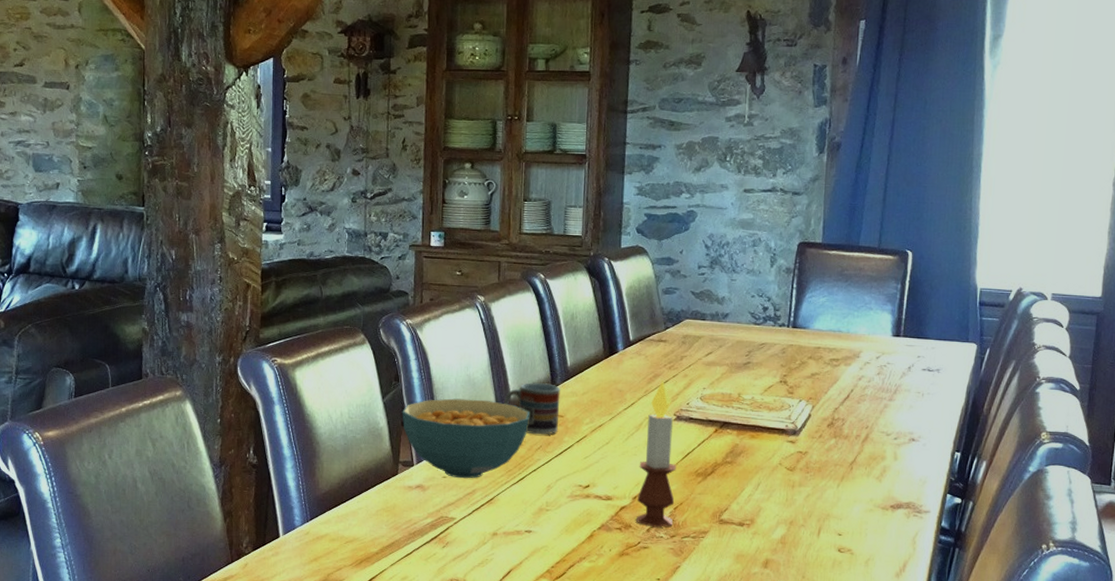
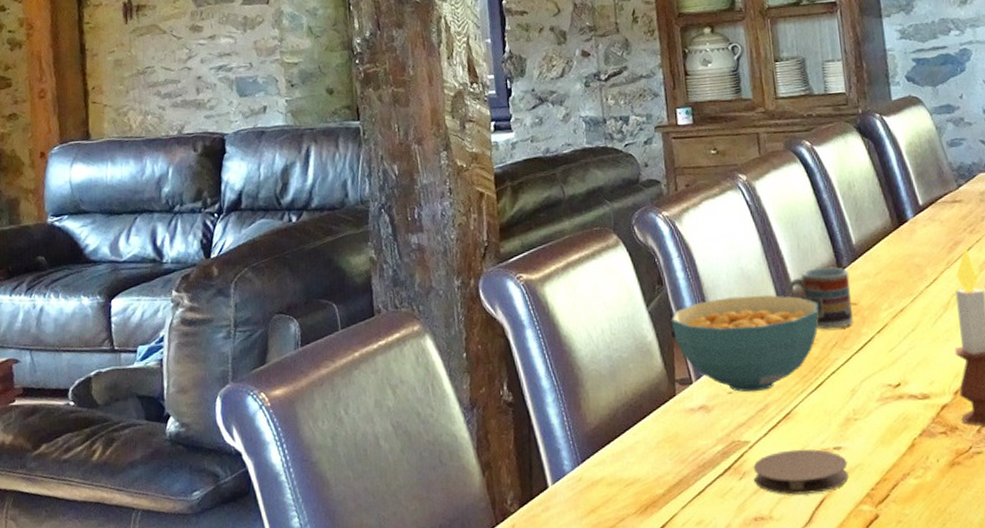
coaster: none [455,528,535,565] -> present [753,449,849,495]

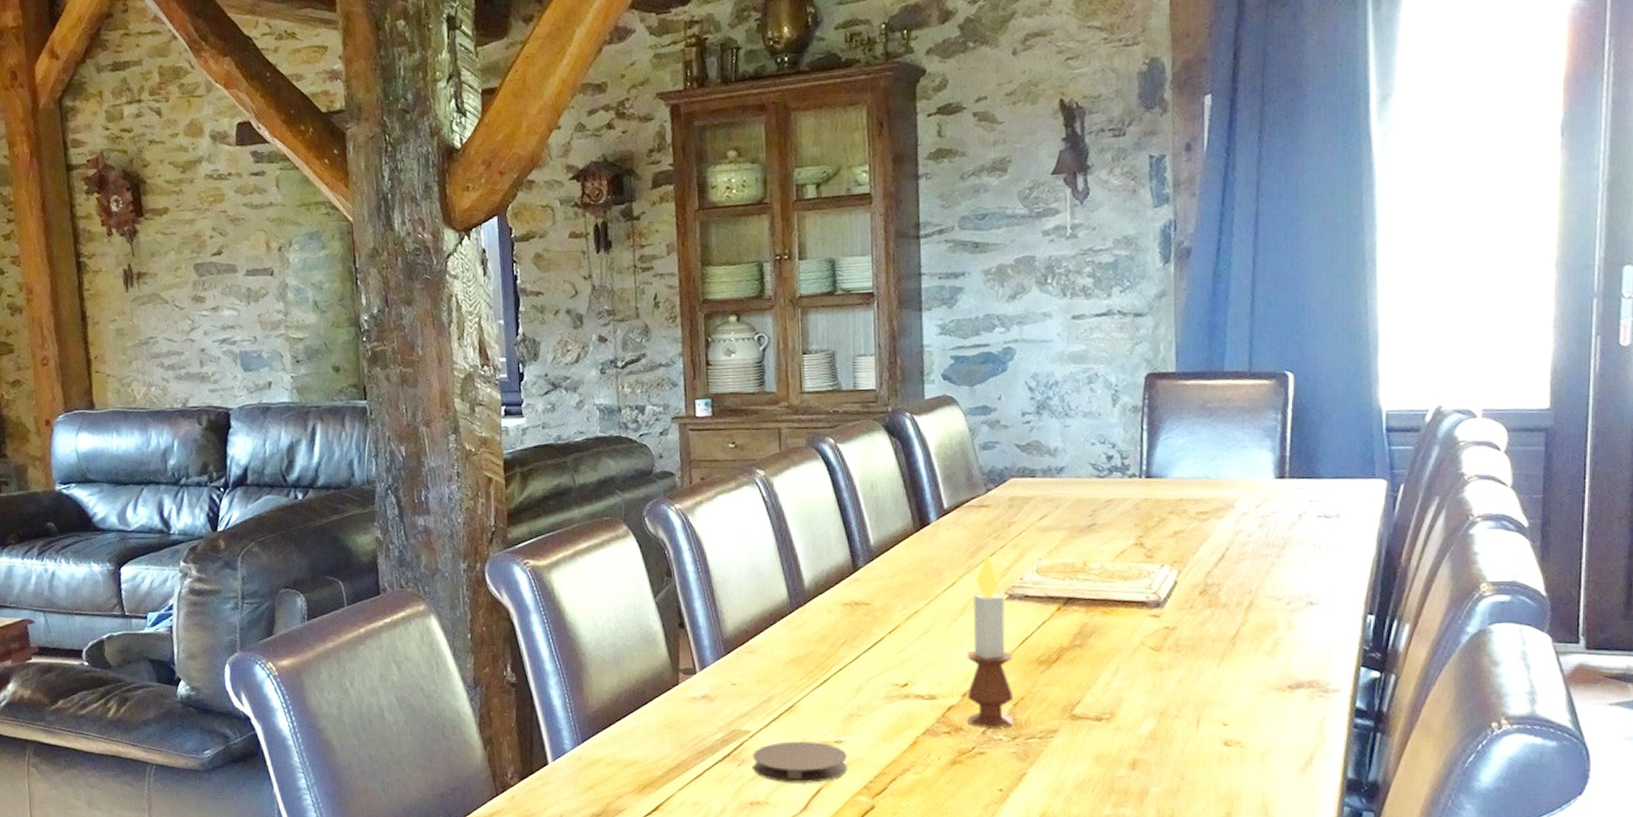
cereal bowl: present [670,295,818,393] -> none [678,591,829,685]
cup: present [786,266,854,330] -> none [797,566,866,628]

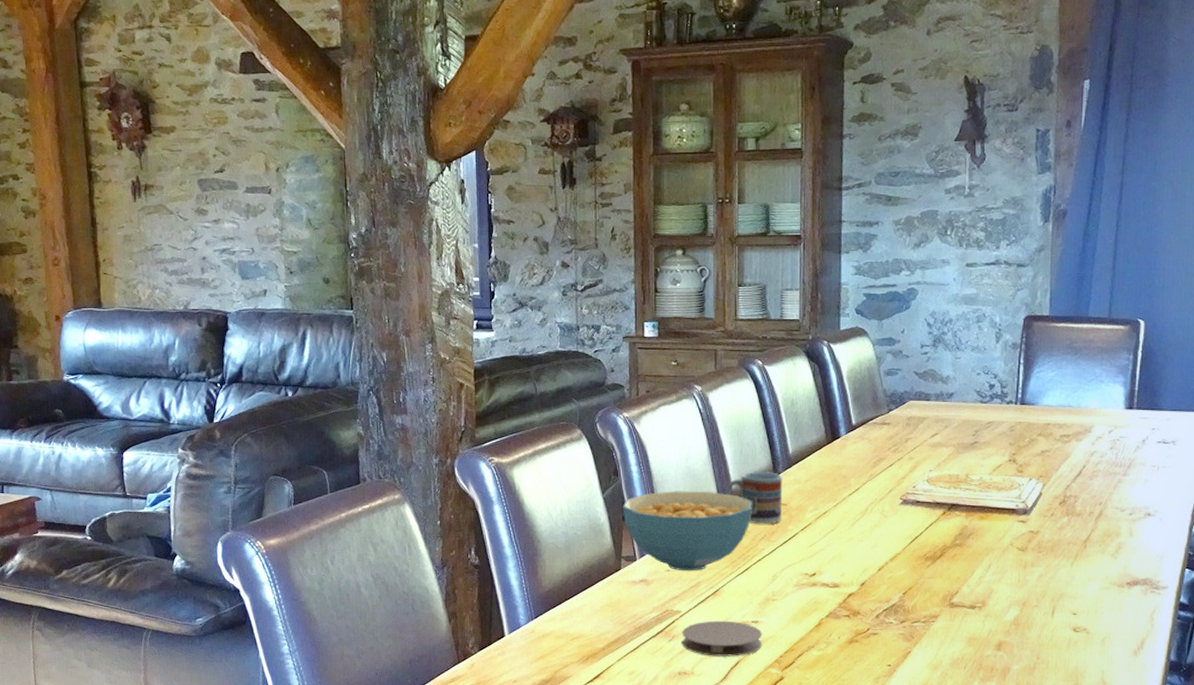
cereal bowl: none [678,591,829,685] -> present [622,491,752,571]
cup: none [797,566,866,628] -> present [726,471,783,524]
candle: present [966,553,1014,728] -> none [865,464,904,613]

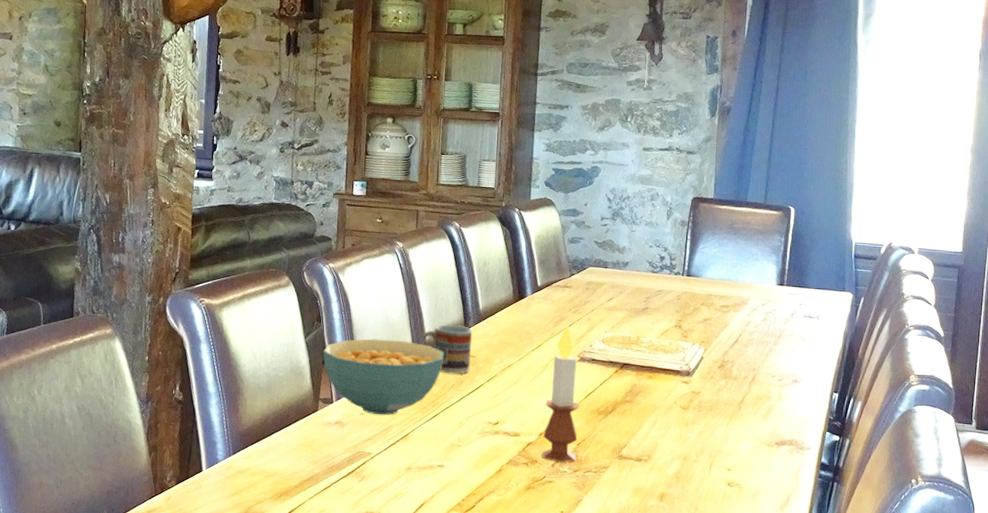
coaster: present [682,620,762,657] -> none [371,463,447,499]
candle: none [865,464,904,613] -> present [542,324,580,462]

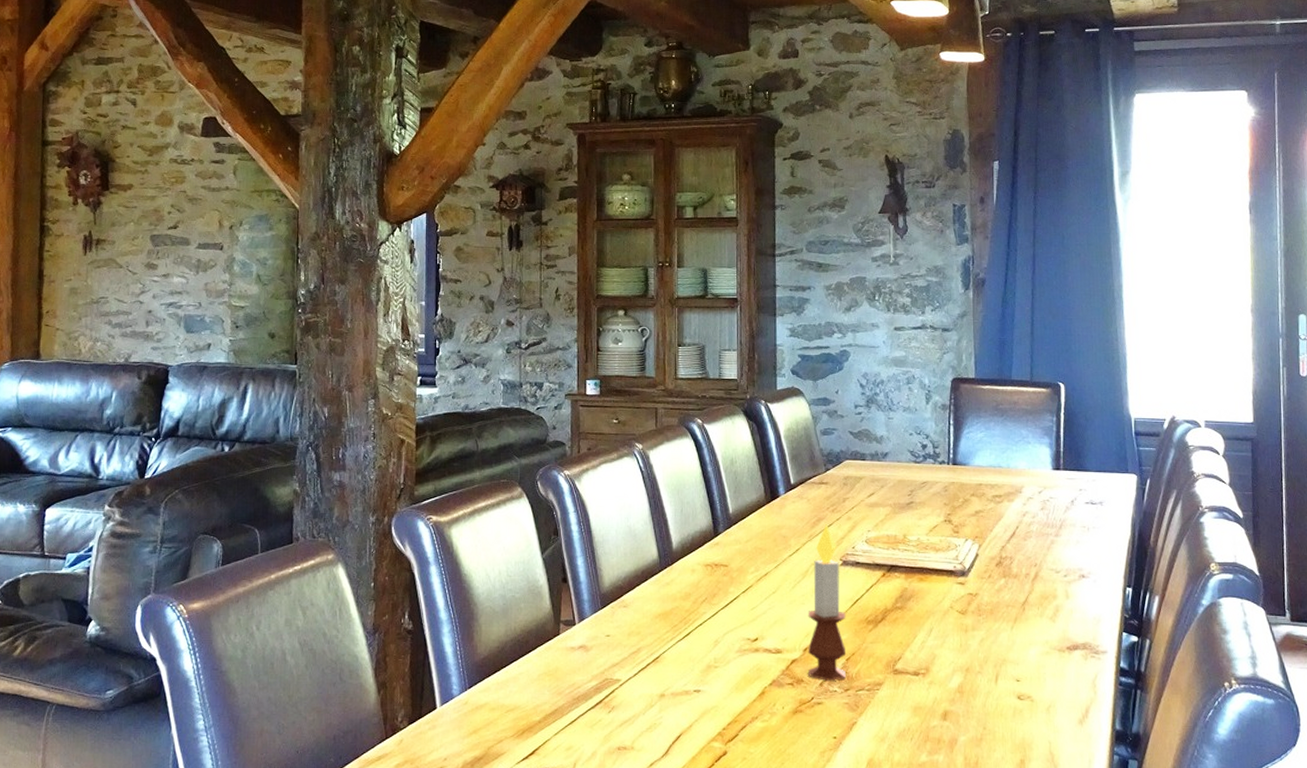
cereal bowl: present [323,339,443,416] -> none [562,551,693,637]
cup: present [420,324,473,374] -> none [666,531,724,586]

